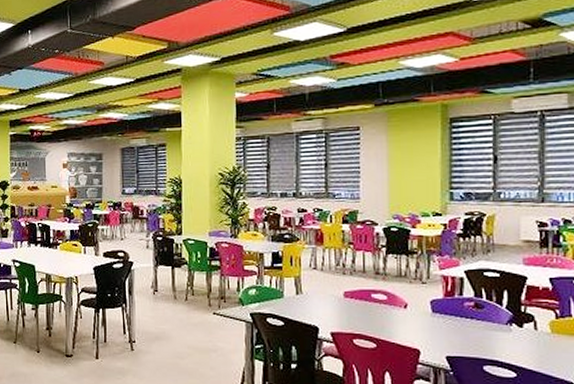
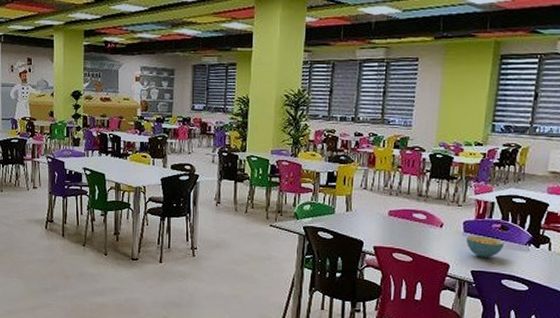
cereal bowl: none [435,316,480,342] -> present [466,235,504,259]

